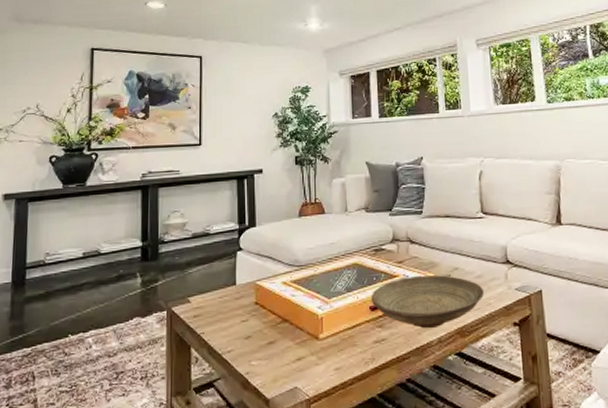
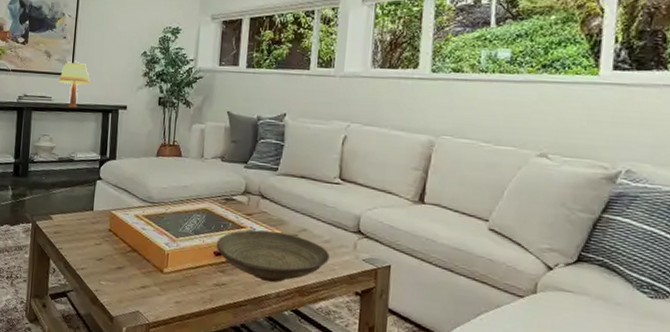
table lamp: none [186,131,220,180] -> present [59,62,90,109]

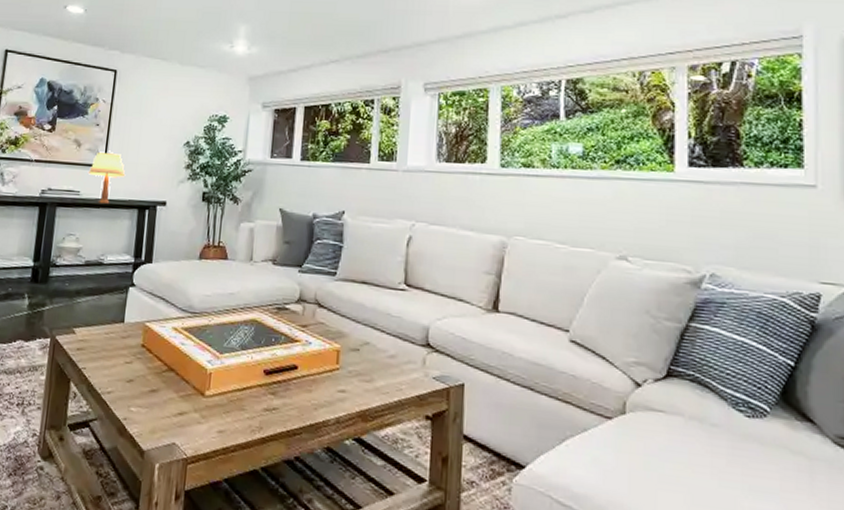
decorative bowl: present [217,230,330,283] -> none [267,343,396,406]

